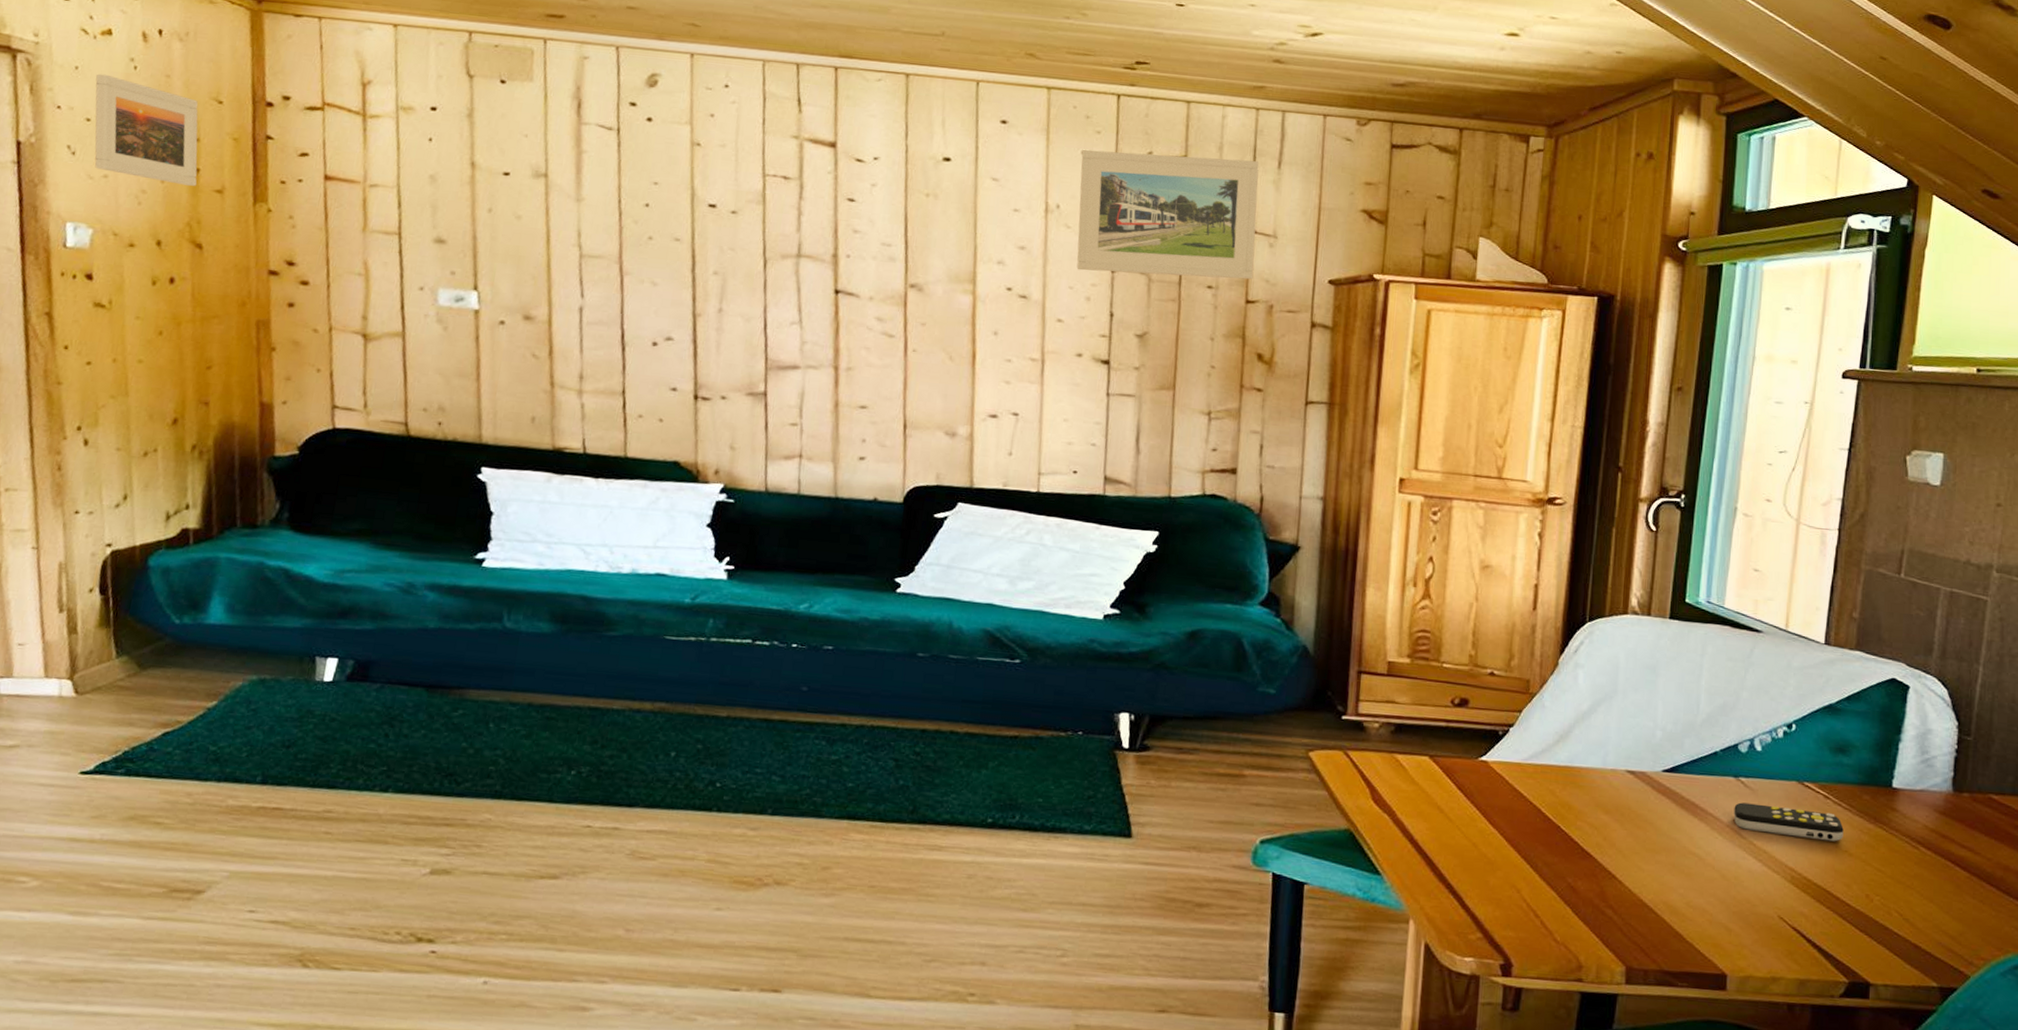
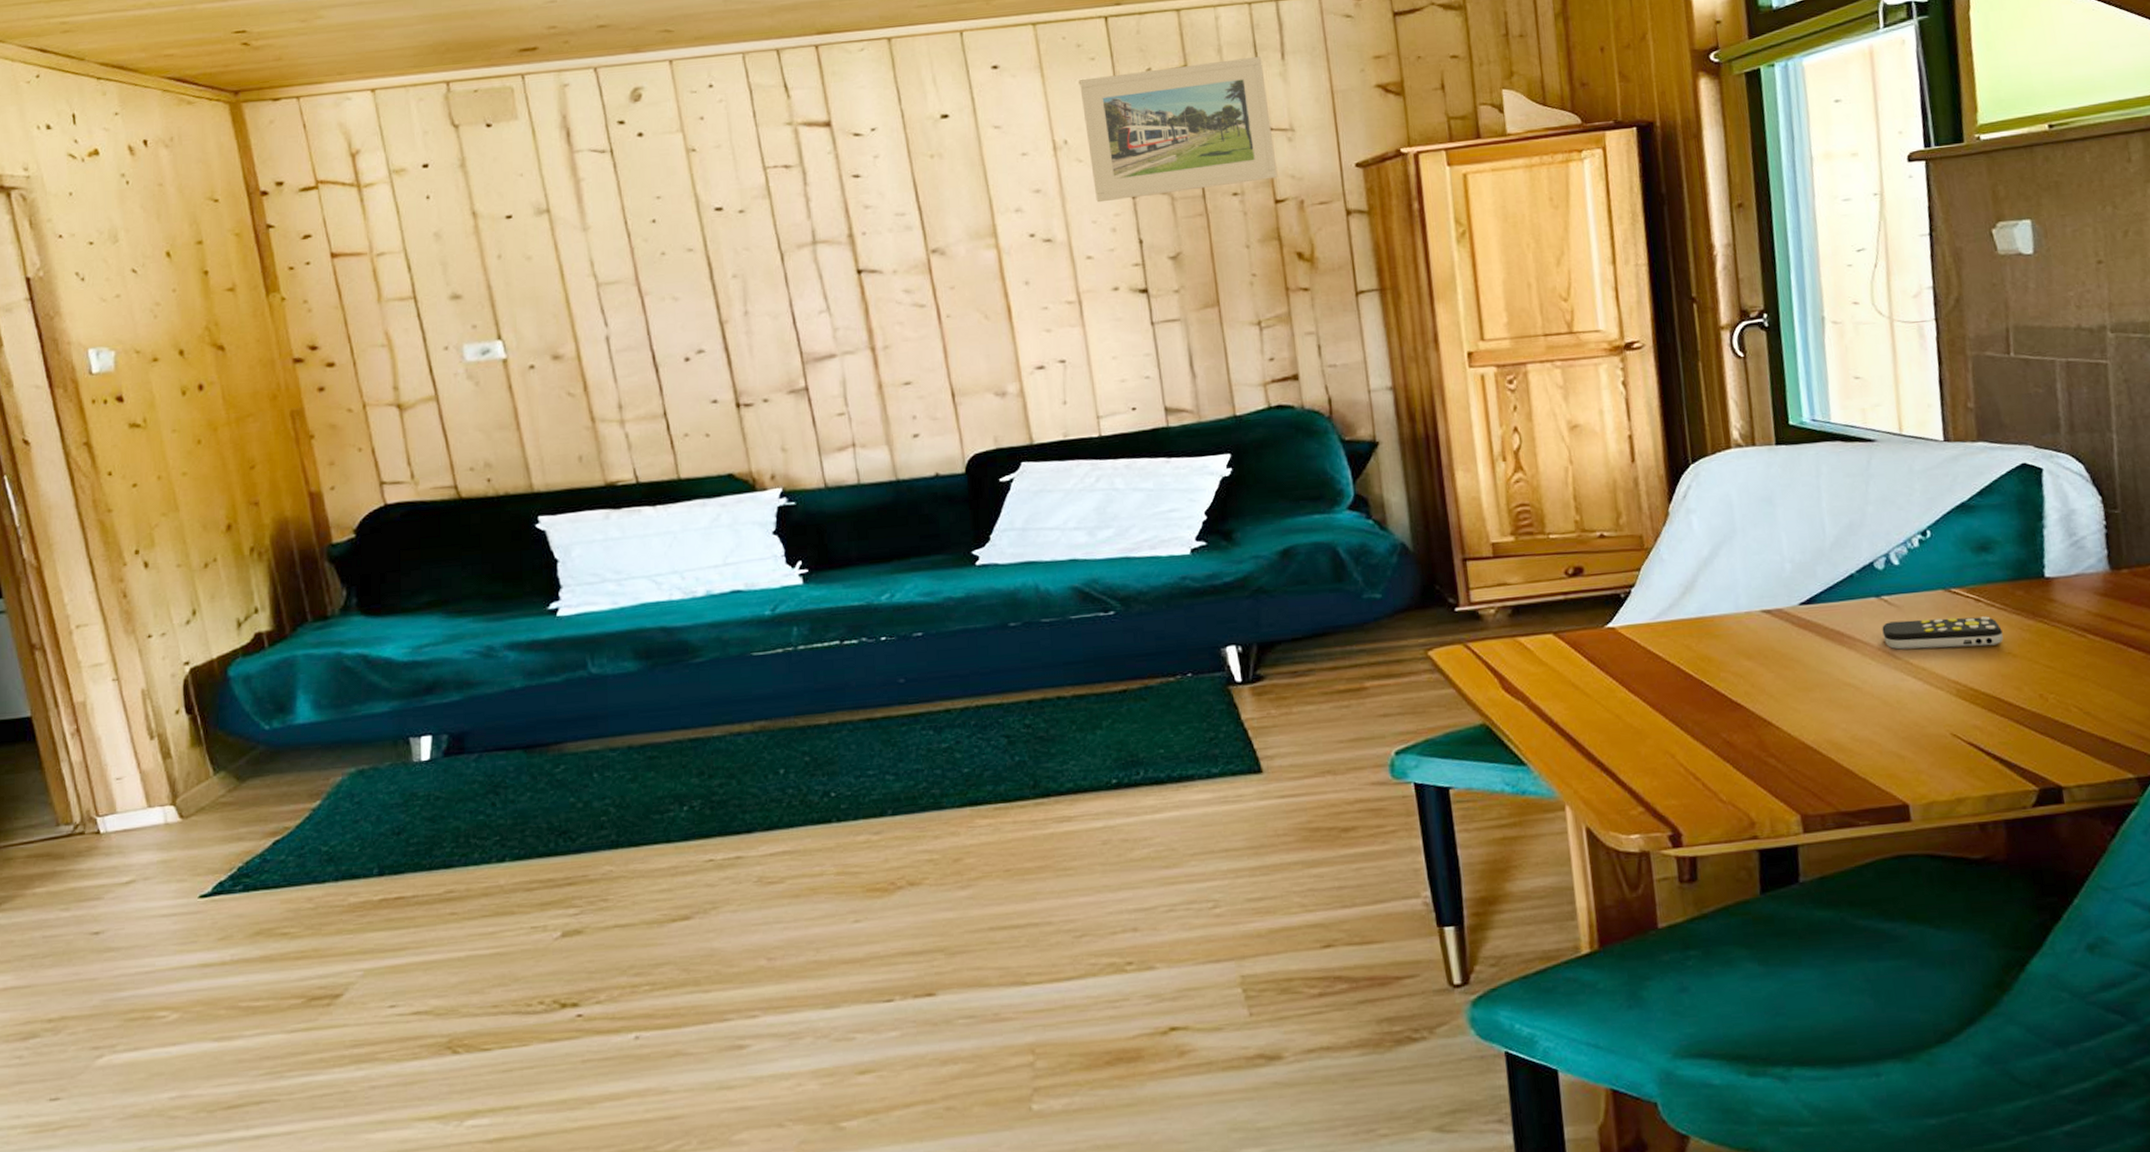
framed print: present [94,73,199,186] -> none [91,195,208,291]

